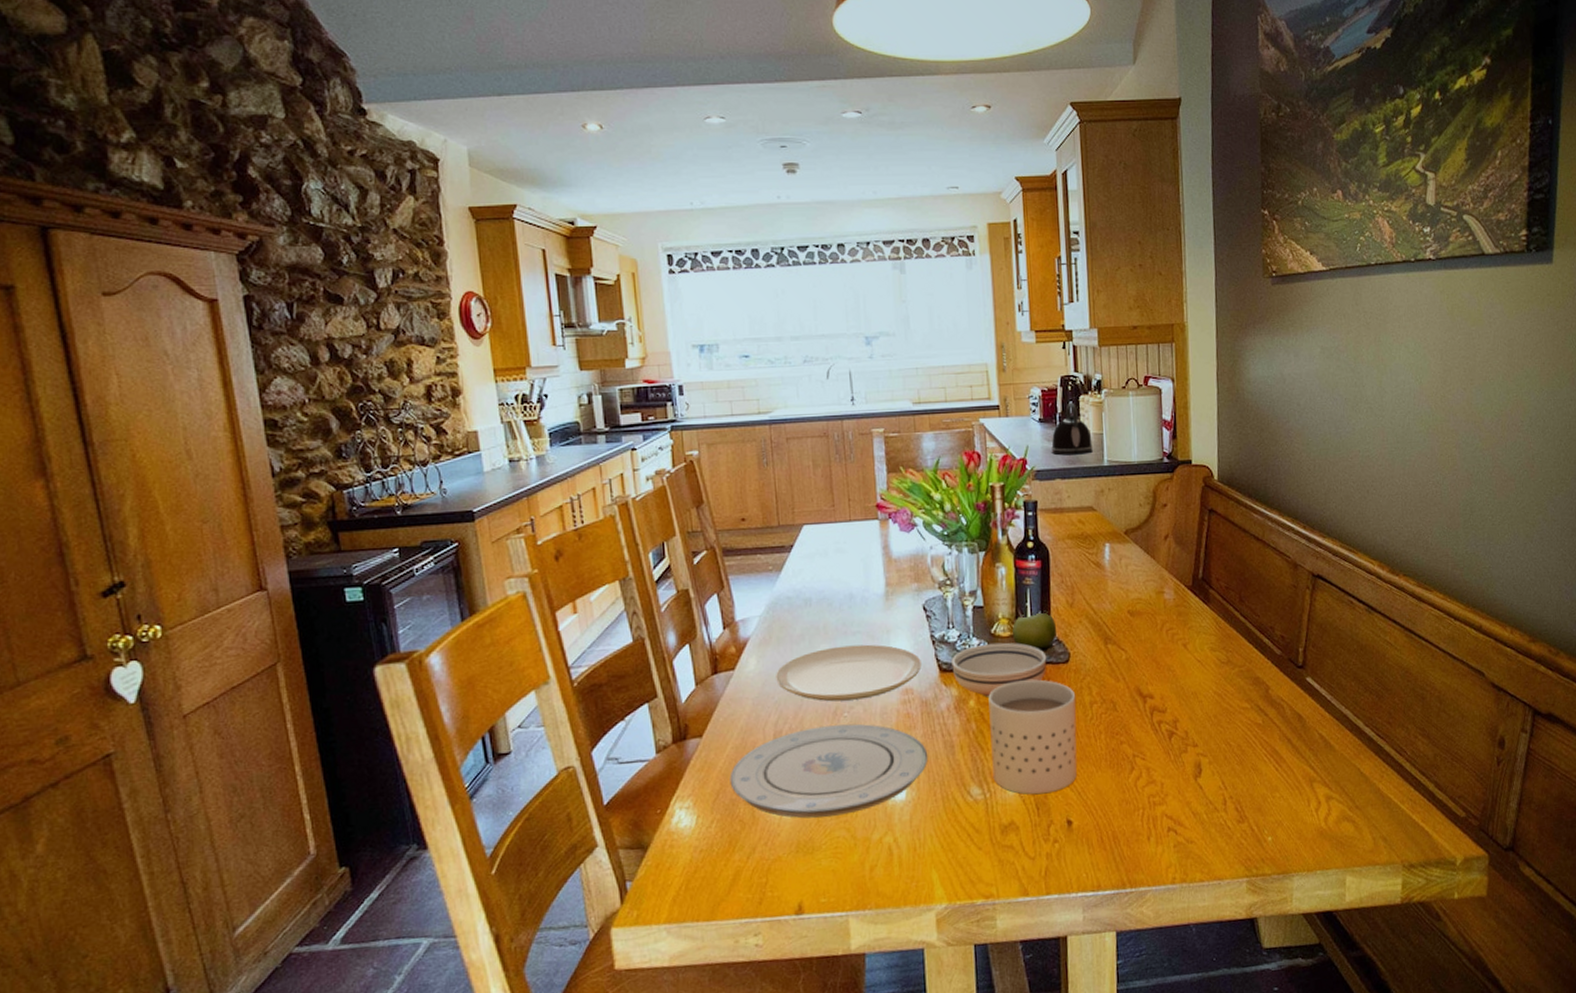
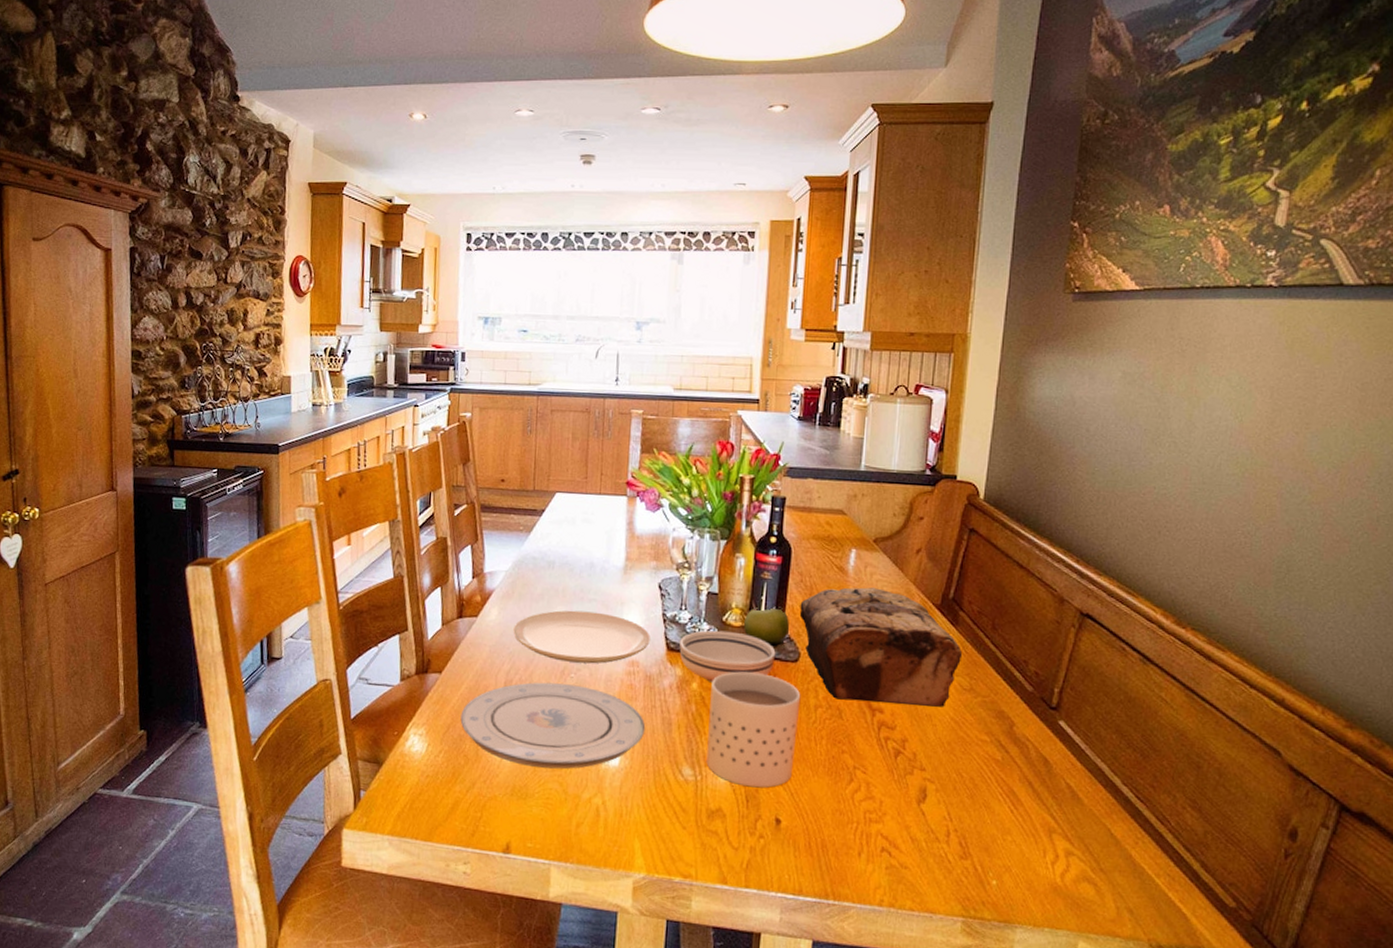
kettle: present [1051,402,1093,456] -> none [807,403,851,457]
bread loaf: none [1064,578,1217,693] -> present [799,587,963,707]

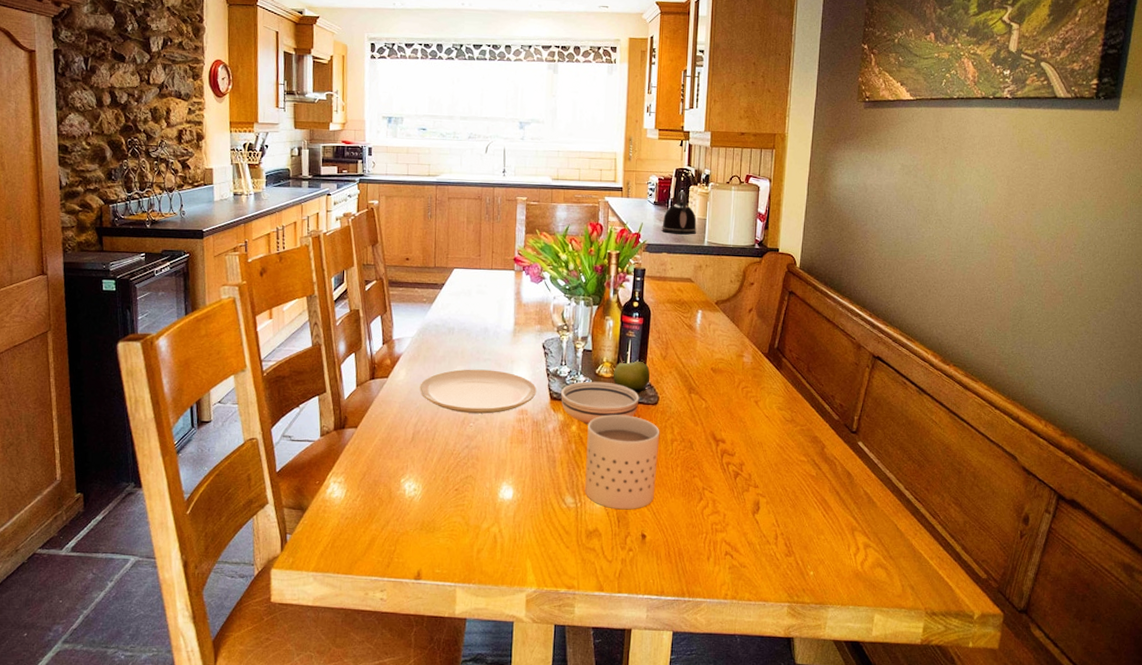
plate: present [460,682,646,769] -> none [375,431,534,505]
bread loaf: present [799,587,963,707] -> none [658,341,785,436]
kettle: none [807,403,851,457] -> present [662,191,697,235]

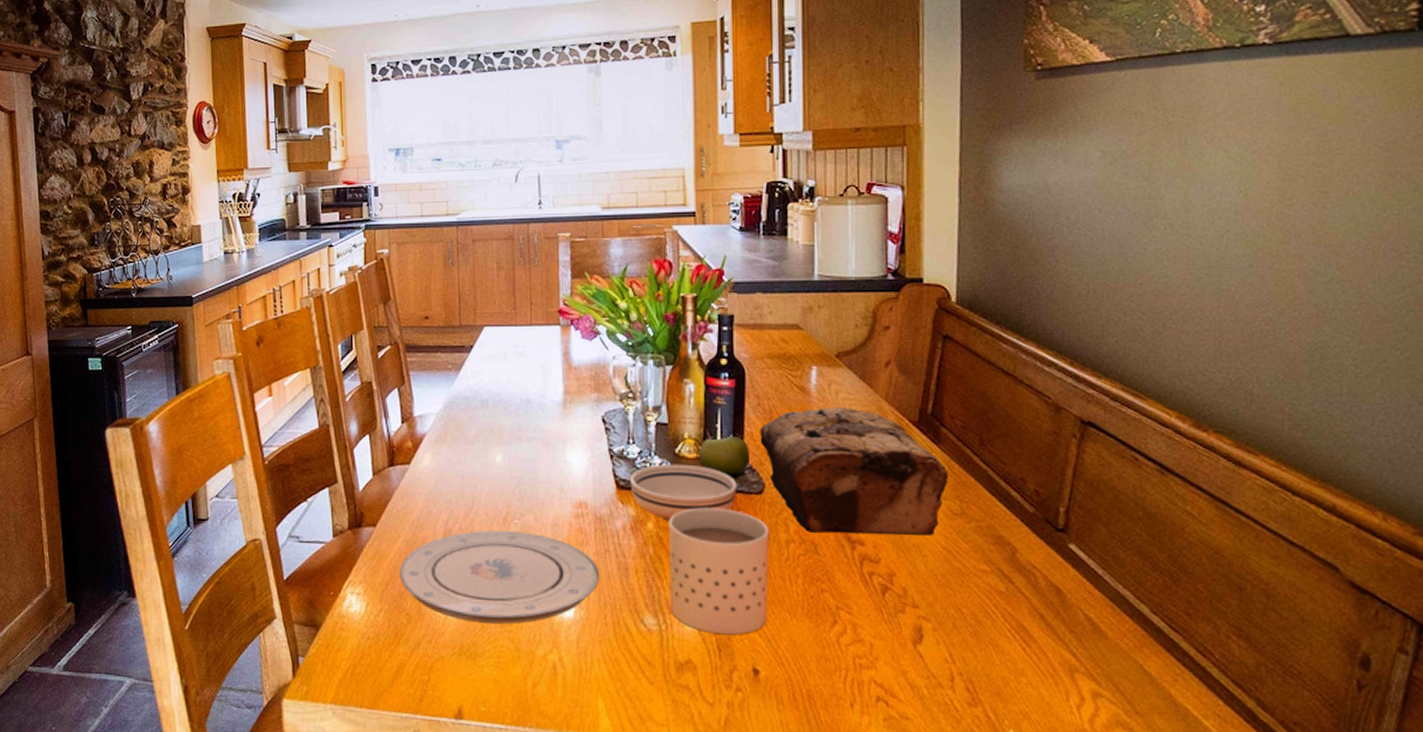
plate: none [375,431,534,505] -> present [399,530,600,624]
plate: present [419,369,537,414] -> none [448,451,597,508]
bread loaf: none [658,341,785,436] -> present [760,407,949,535]
kettle: present [662,191,697,235] -> none [753,210,801,268]

